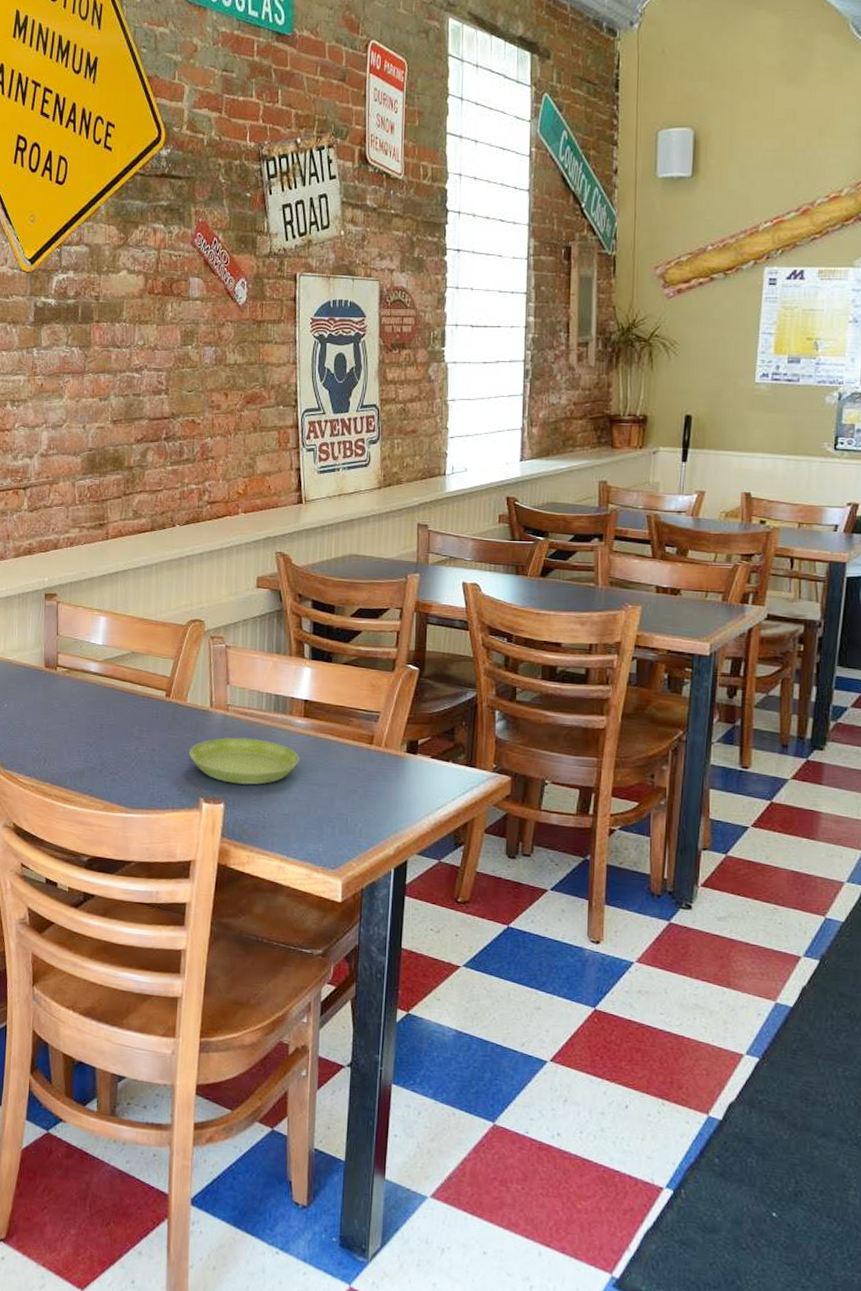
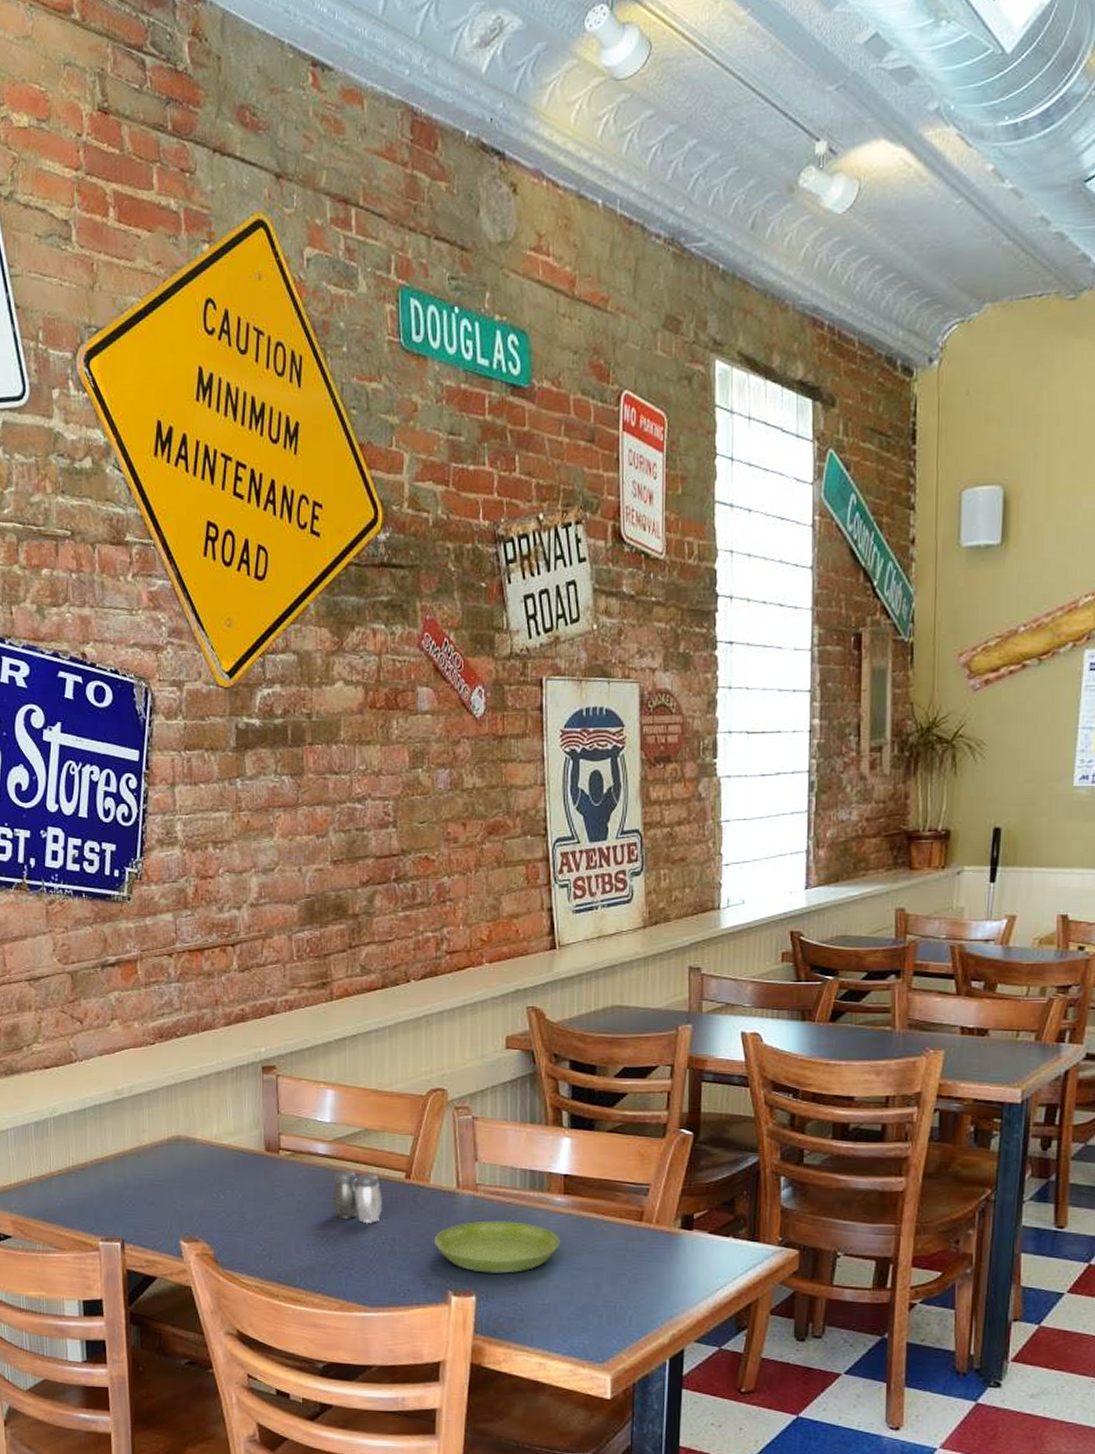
salt and pepper shaker: none [101,687,145,735] -> present [332,1170,382,1224]

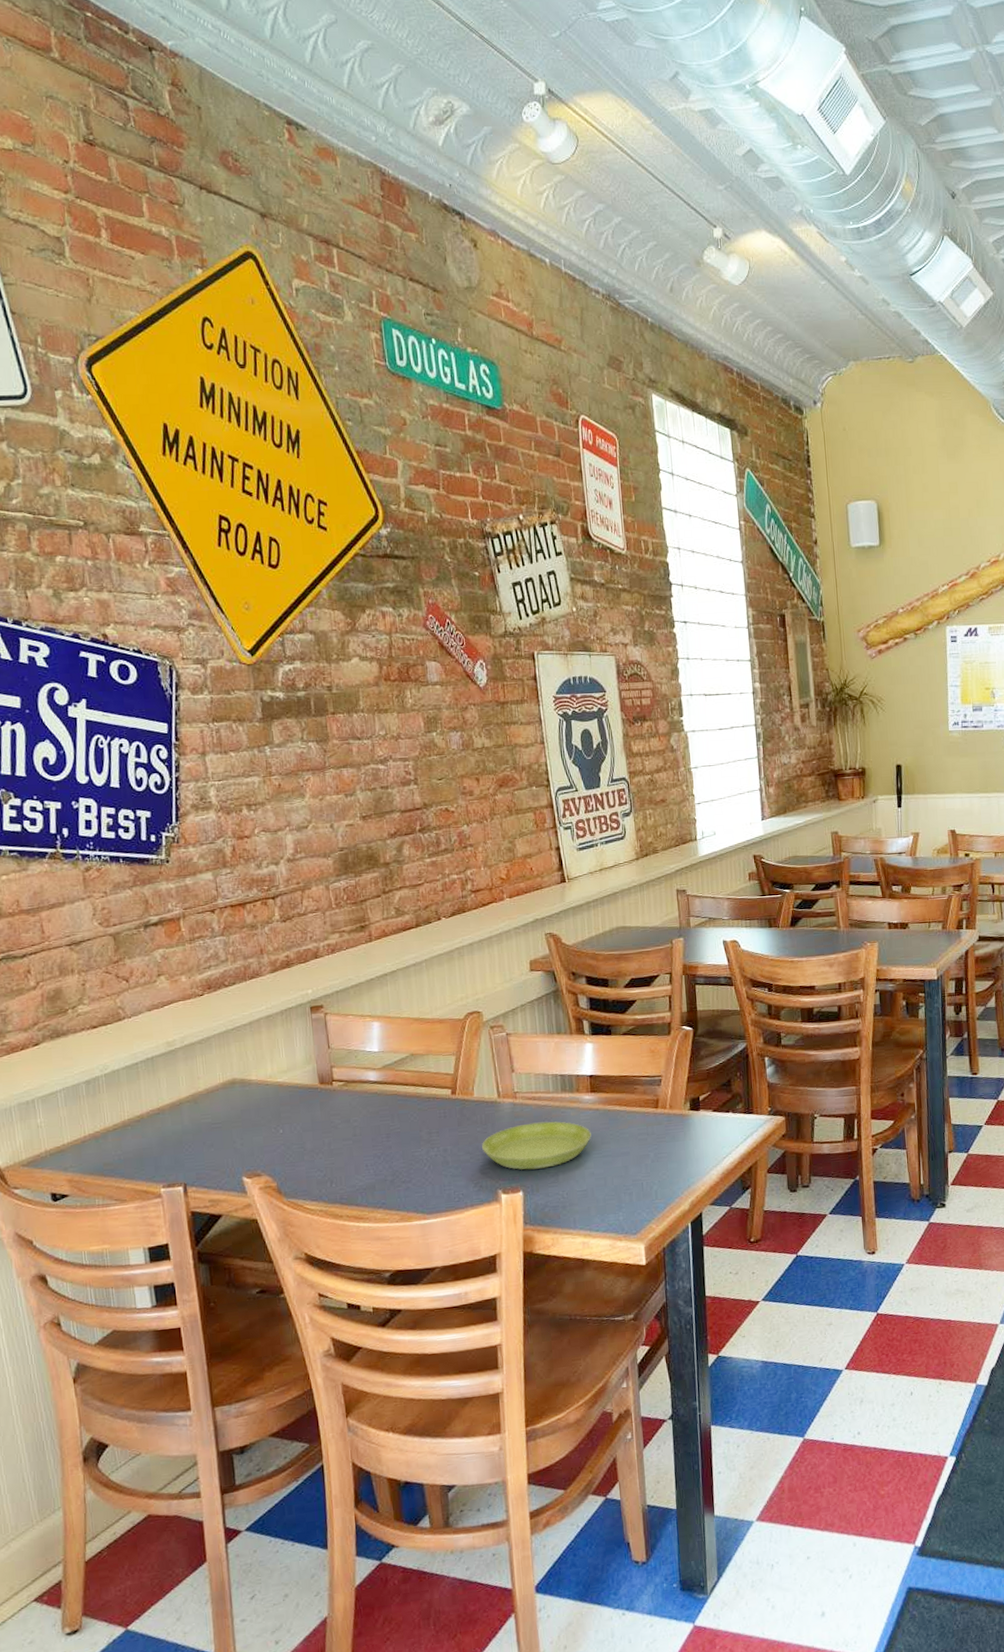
salt and pepper shaker: present [332,1170,382,1224] -> none [385,1093,433,1140]

